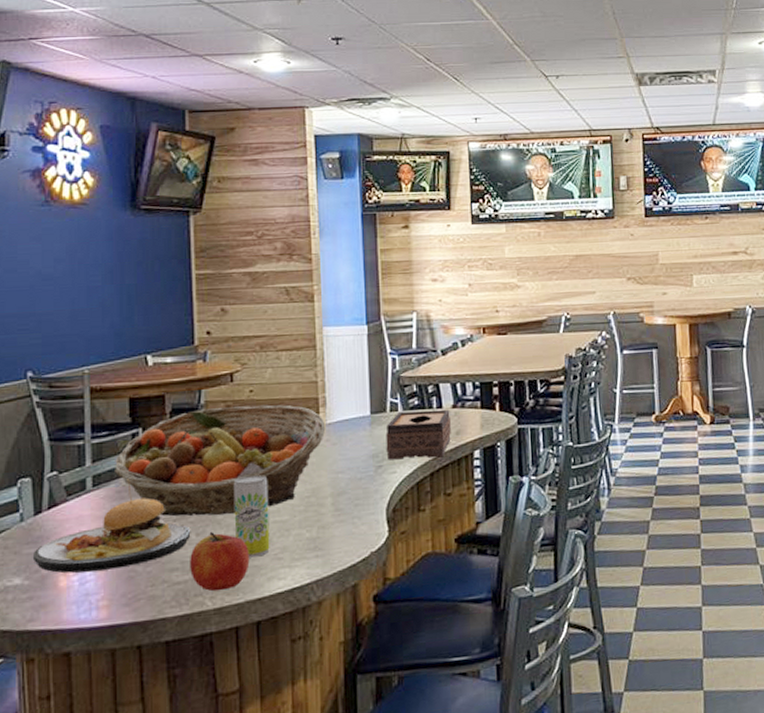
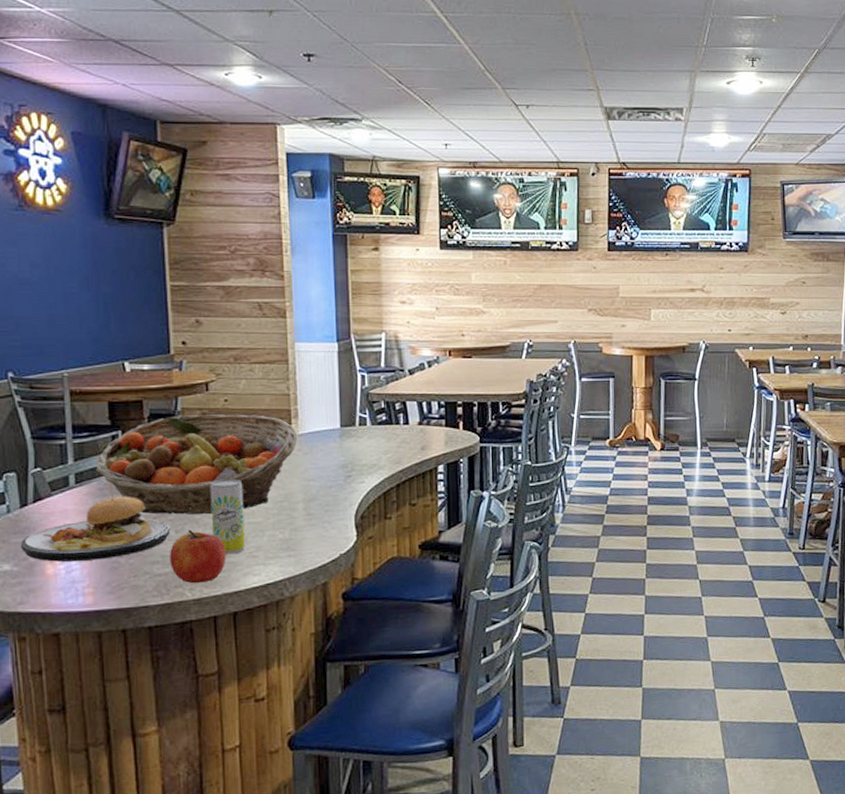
tissue box: present [385,409,451,460] -> none [355,426,417,471]

